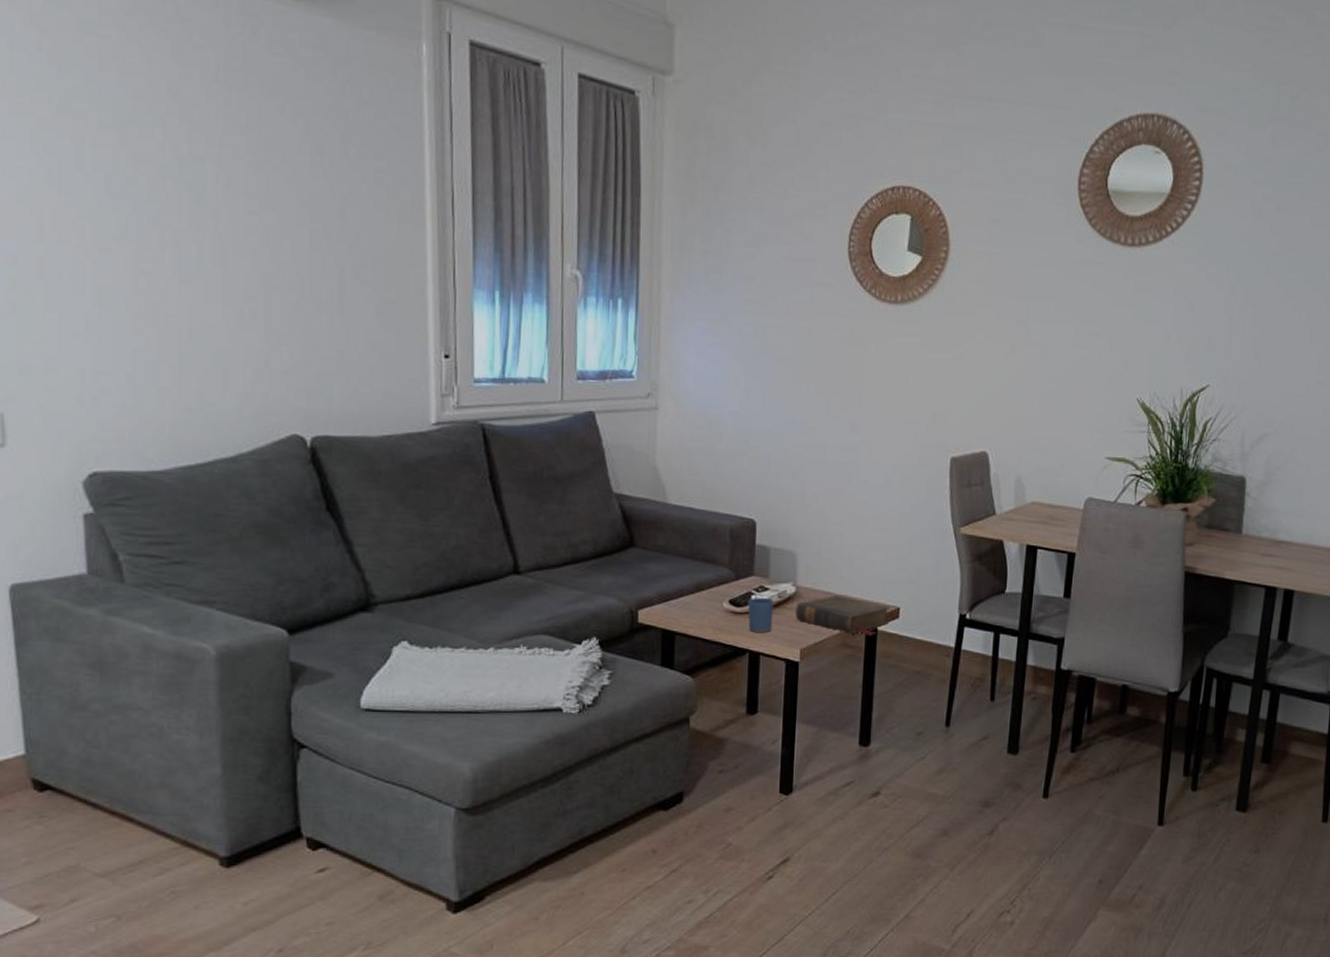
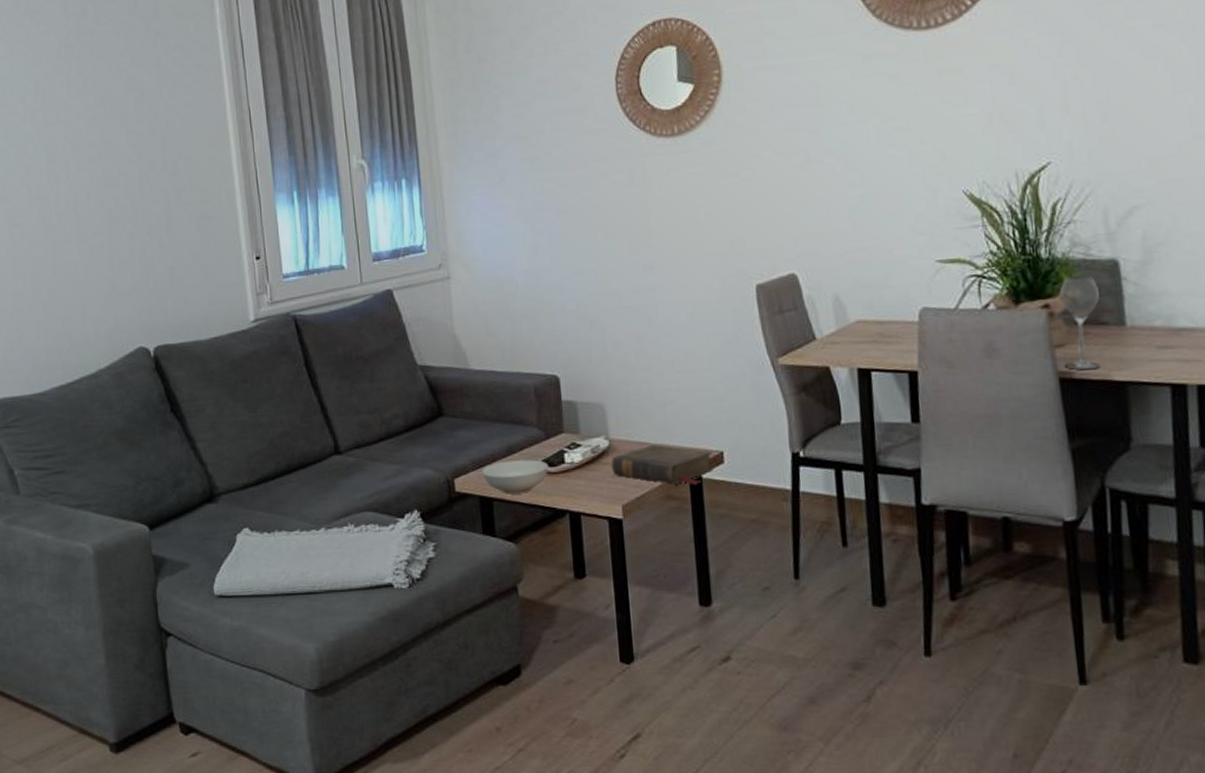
bowl: none [667,597,735,630] -> present [482,459,549,495]
mug: present [747,597,774,632] -> none [561,454,590,491]
wineglass: none [1191,486,1227,568] -> present [1059,275,1100,371]

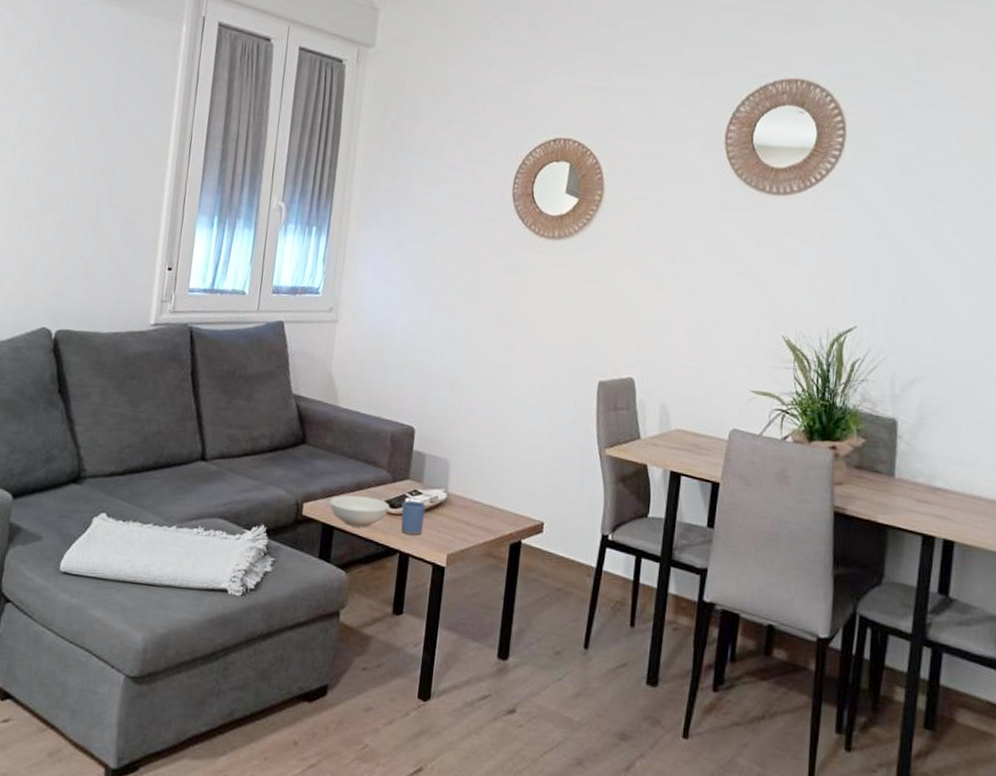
mug: none [561,454,590,491] -> present [400,500,426,535]
book: present [611,445,713,485] -> none [444,505,534,548]
wineglass: present [1059,275,1100,371] -> none [841,426,878,510]

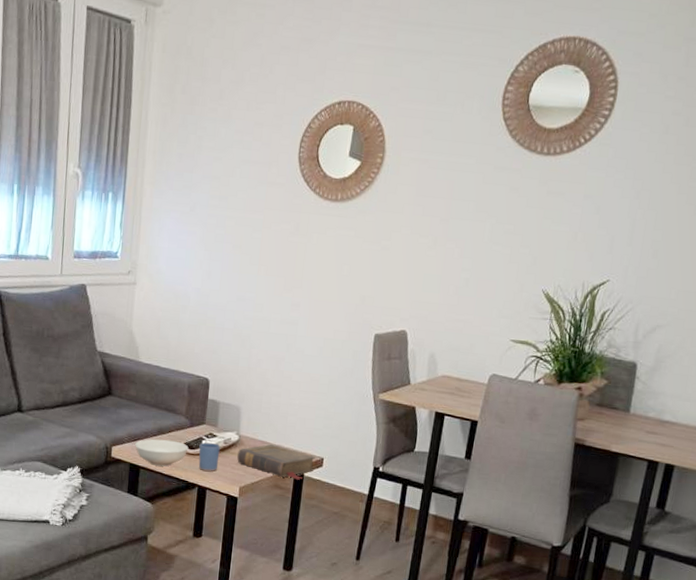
book: none [444,505,534,548] -> present [237,444,315,480]

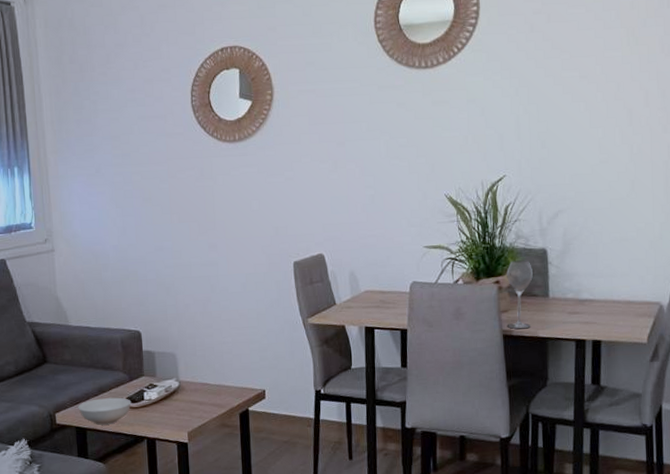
mug: present [198,442,221,472] -> none [141,392,163,422]
book: present [237,444,315,480] -> none [180,385,257,416]
wineglass: none [581,369,618,441] -> present [507,260,533,329]

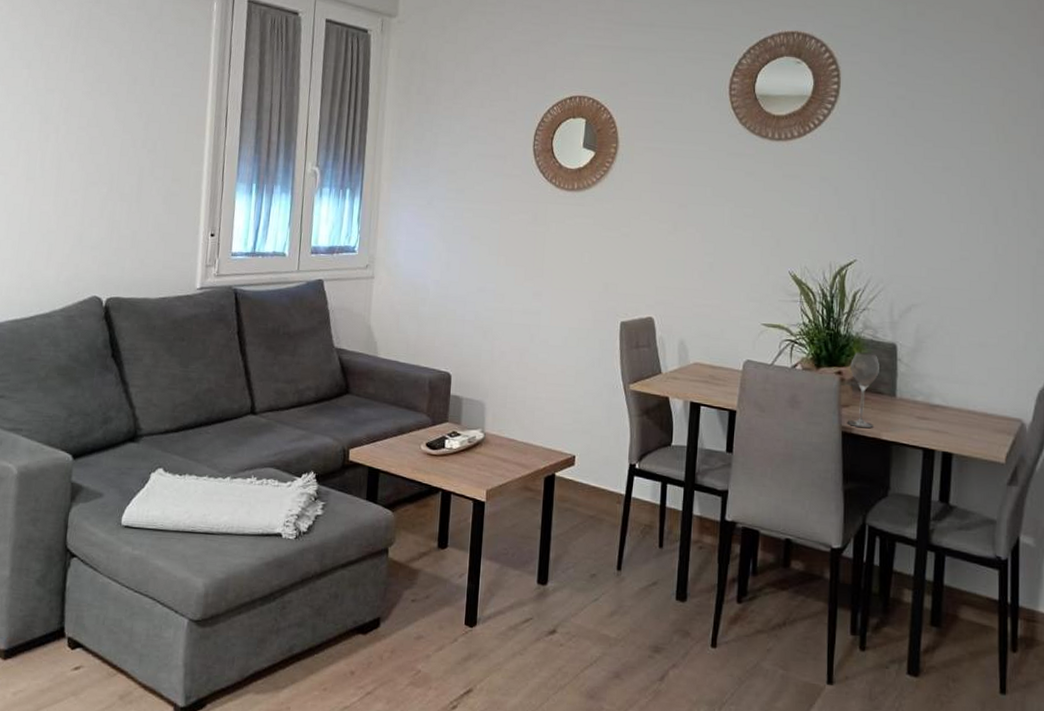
bowl: present [78,397,132,425] -> none [374,439,431,470]

